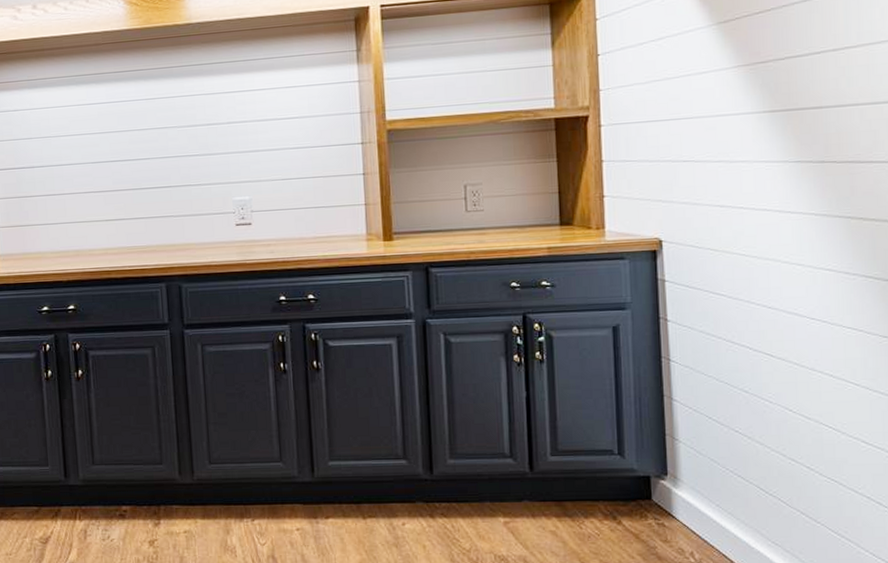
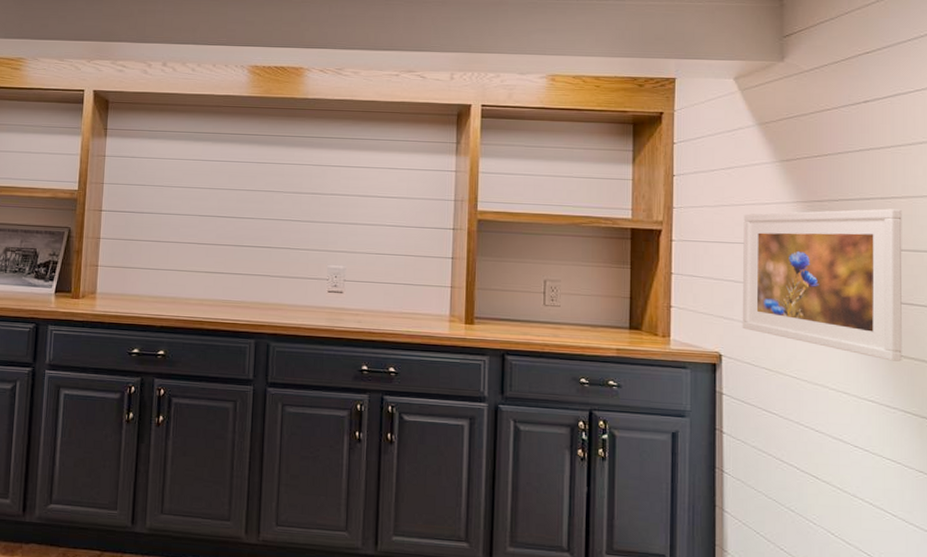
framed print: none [678,59,862,225] -> present [742,208,902,362]

